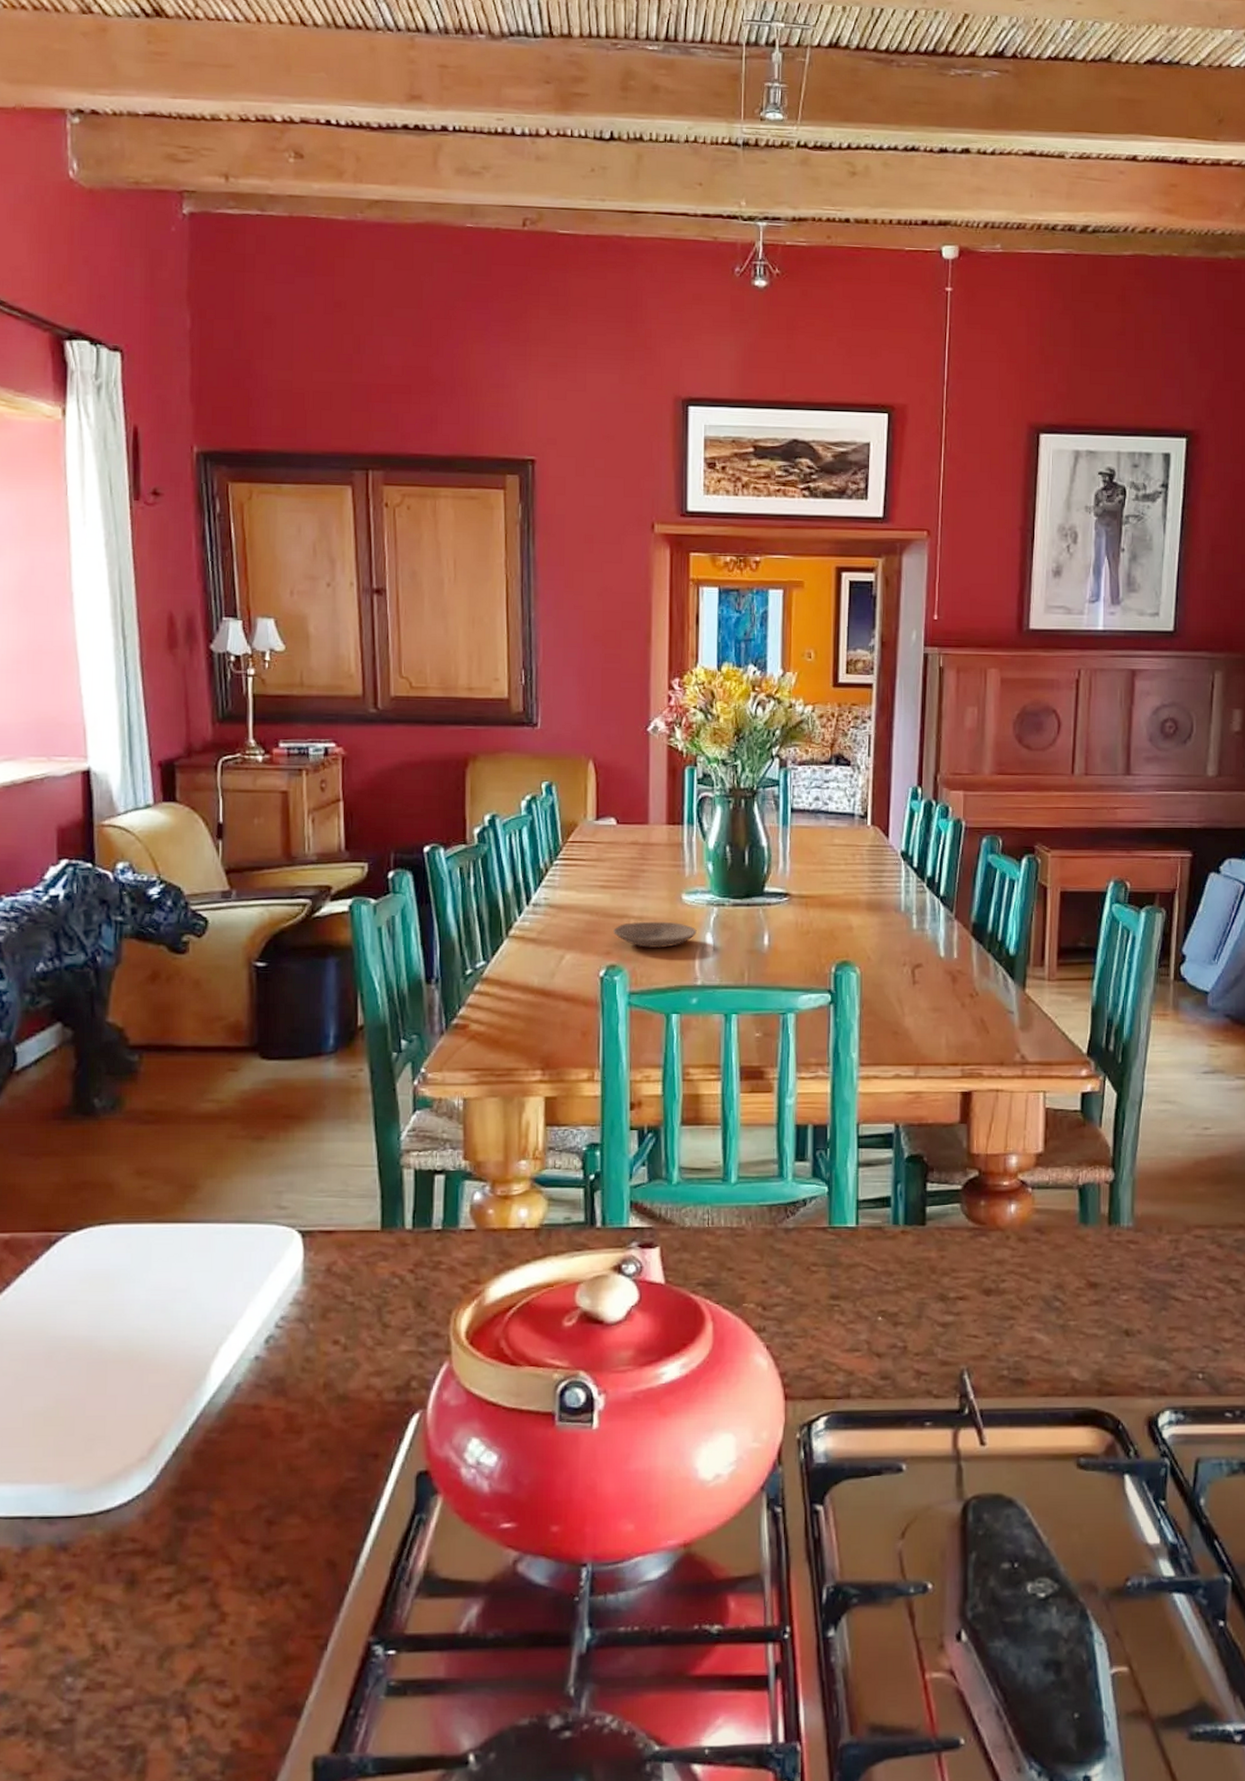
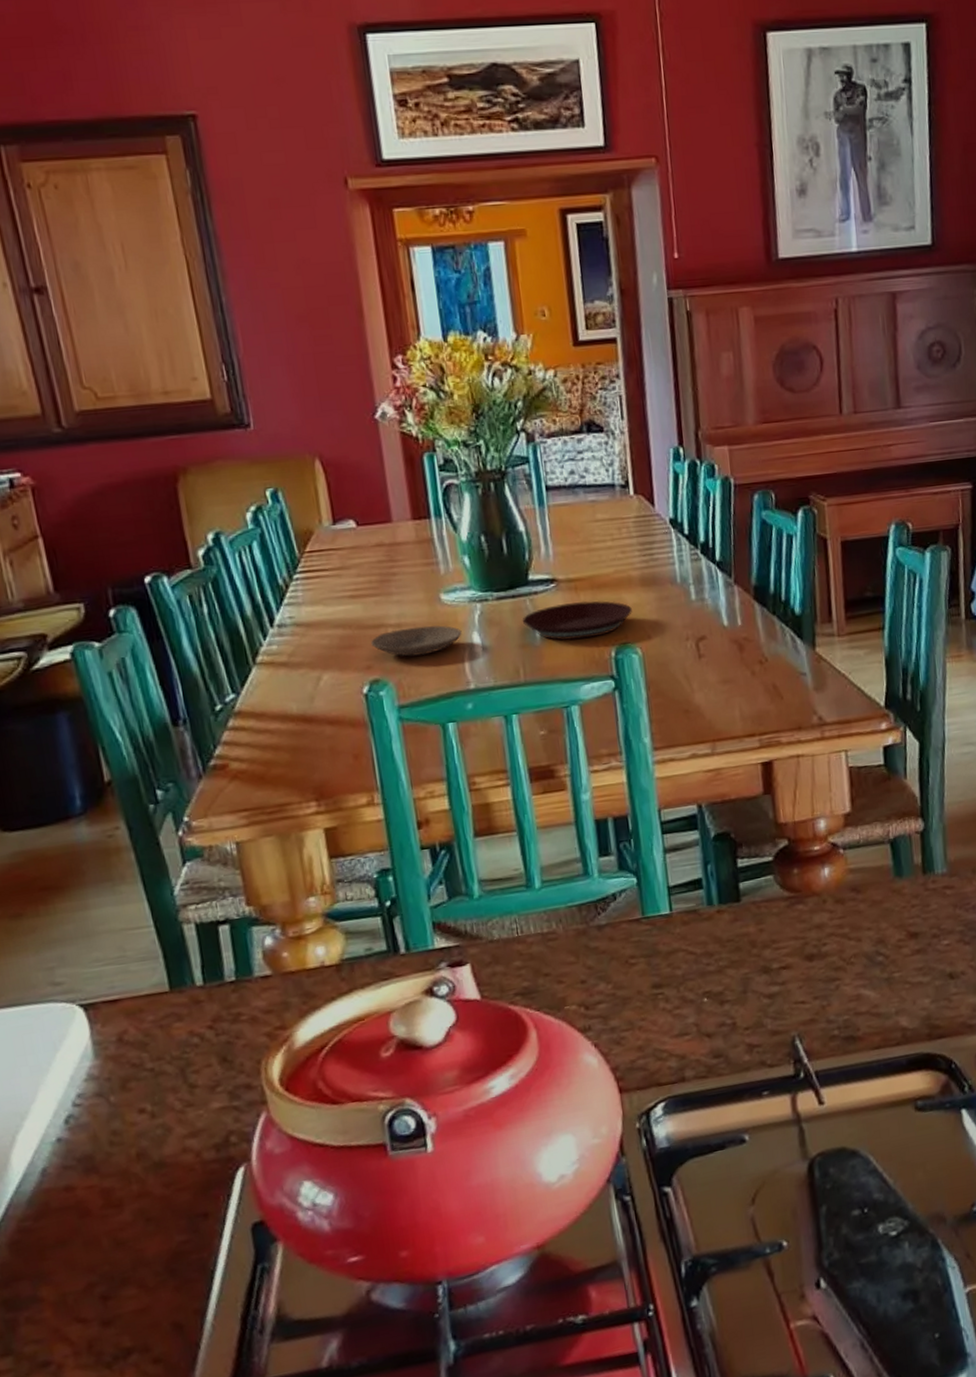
plate: none [753,916,856,952] -> present [522,600,632,640]

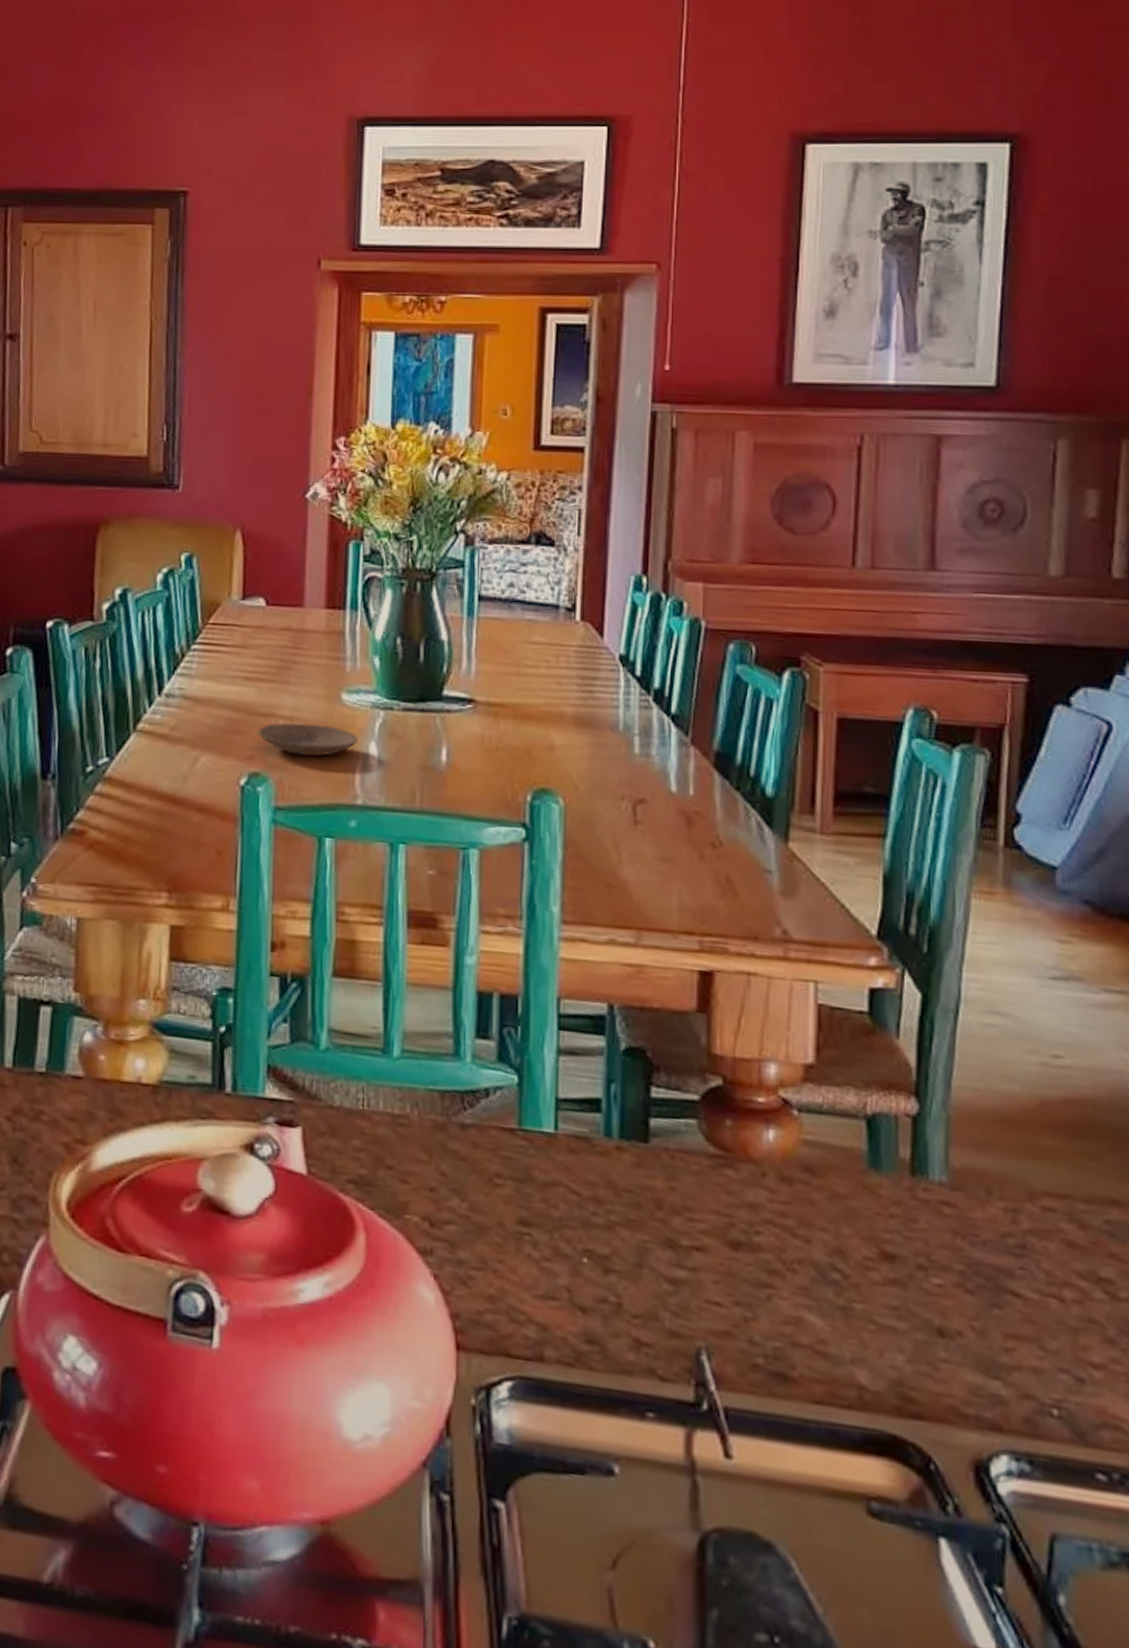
plate: present [522,600,632,640] -> none [428,729,559,775]

